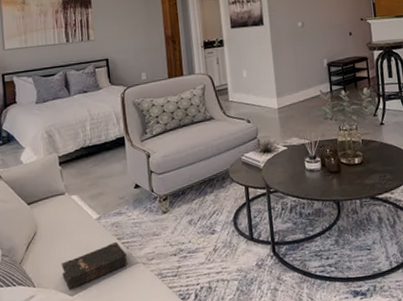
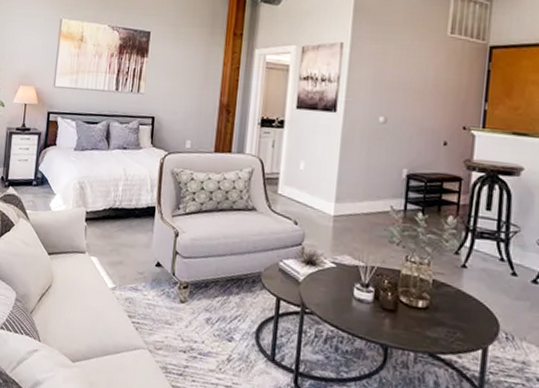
hardback book: present [61,241,127,290] -> none [67,318,134,356]

